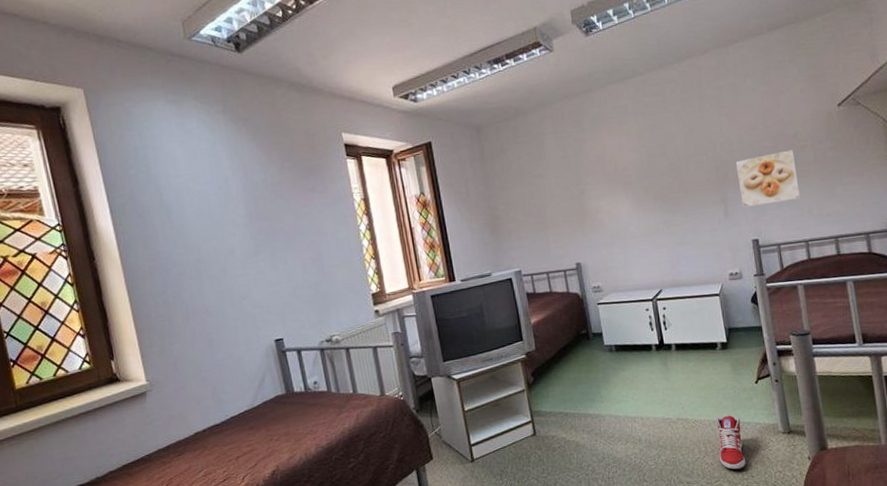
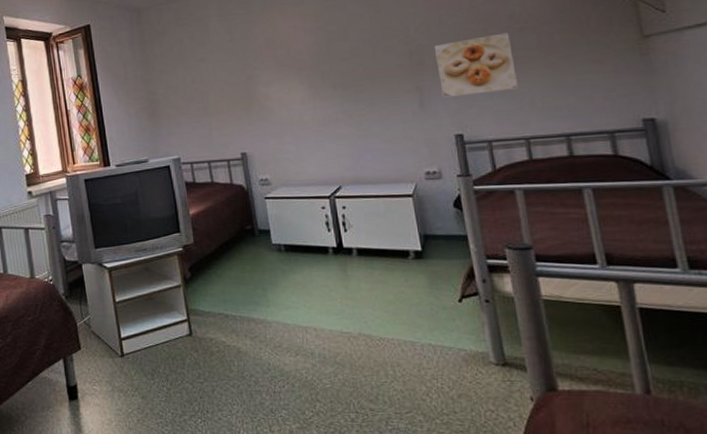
sneaker: present [716,416,746,470] -> none [407,337,447,401]

